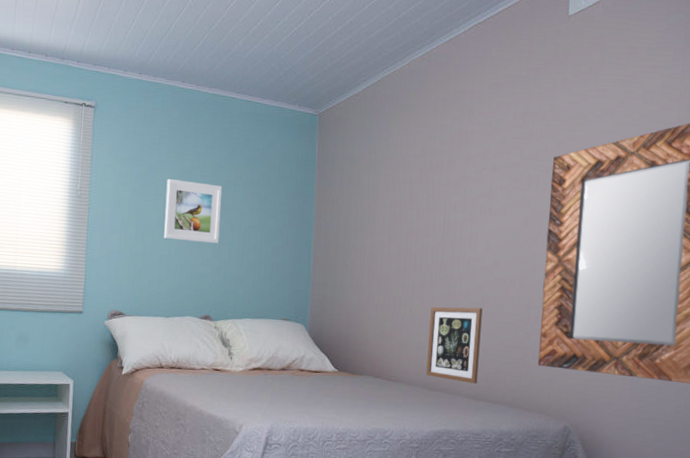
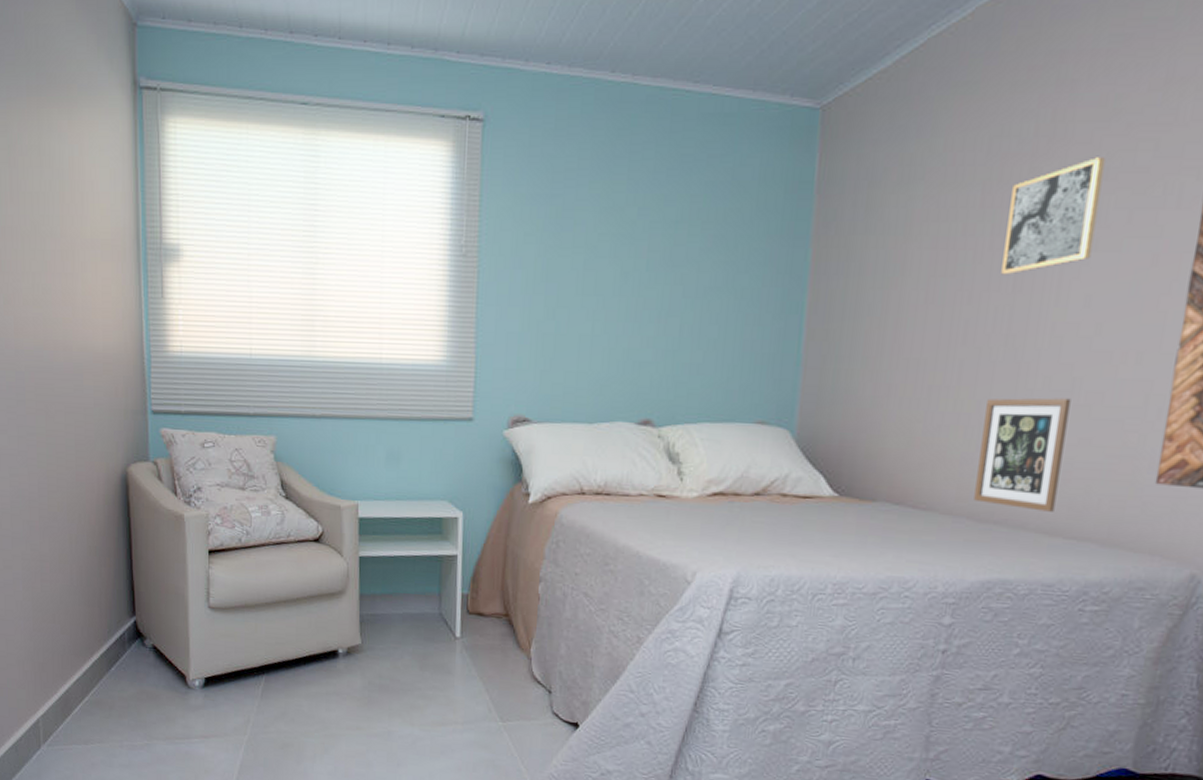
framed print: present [164,178,223,244] -> none [585,221,671,316]
wall art: none [435,156,493,227] -> present [1001,157,1106,275]

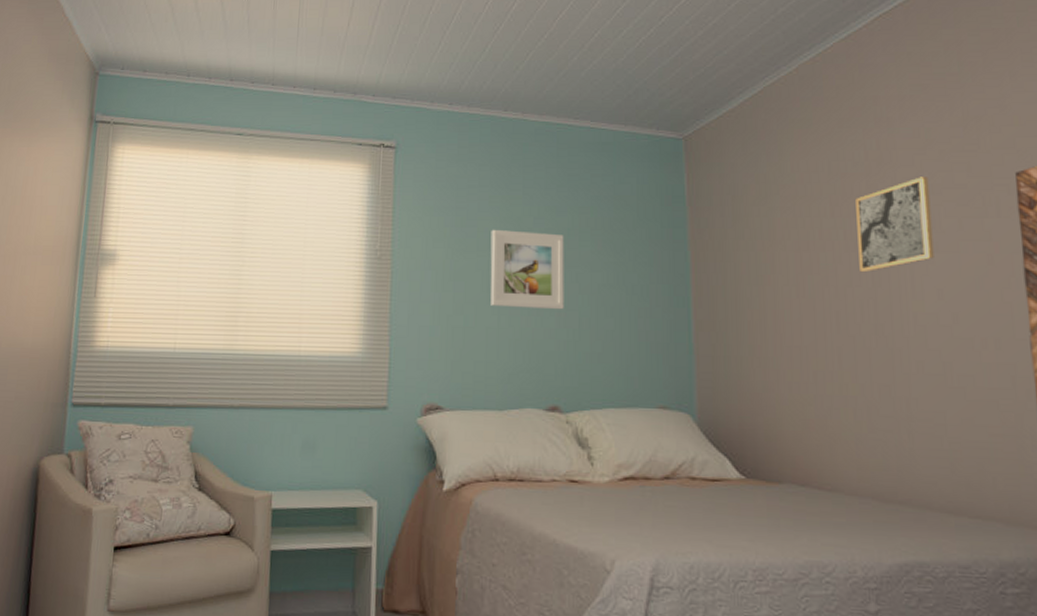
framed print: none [585,221,671,316] -> present [490,229,564,310]
picture frame: present [974,398,1071,512] -> none [870,381,954,491]

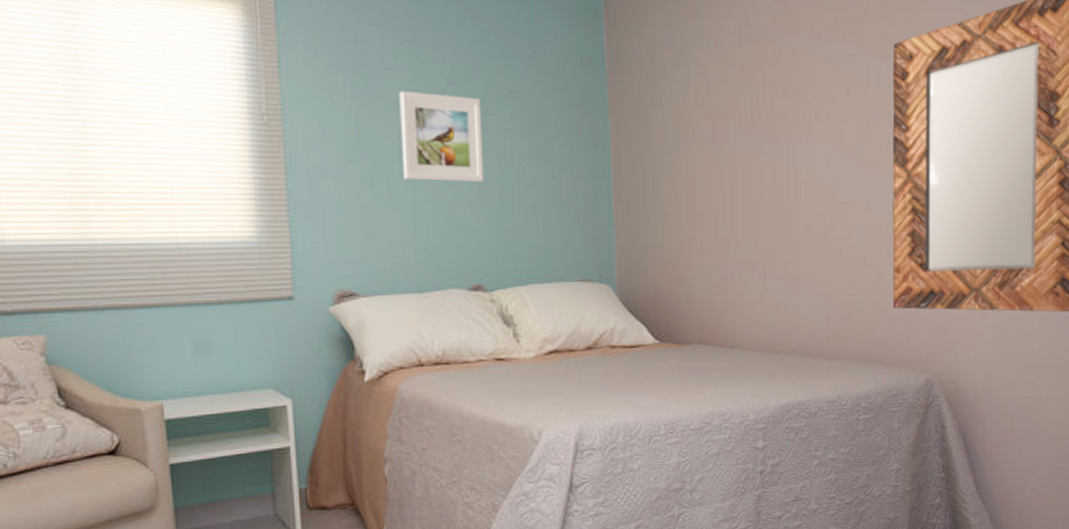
wall art: present [855,177,934,273] -> none [762,45,825,141]

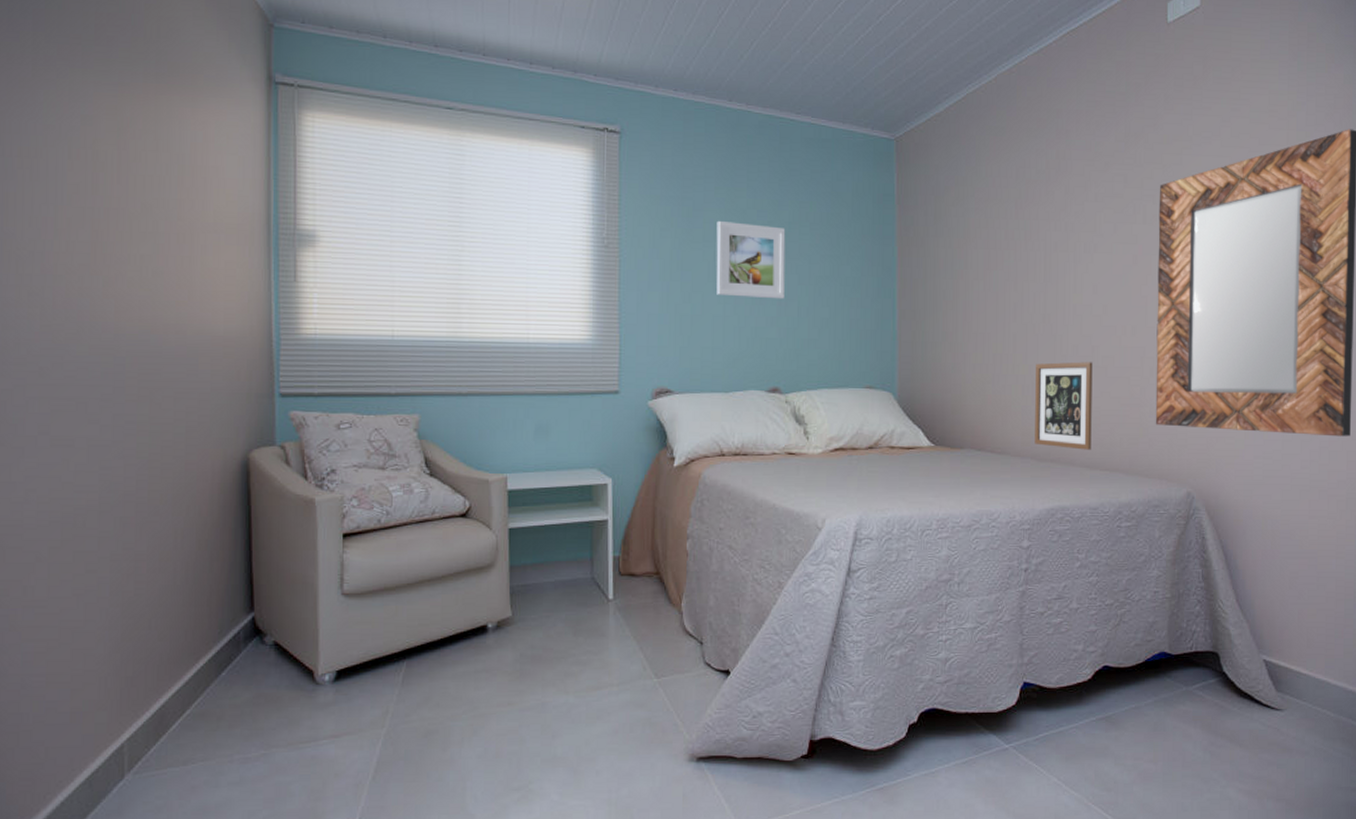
picture frame: none [766,242,827,339] -> present [1035,362,1093,450]

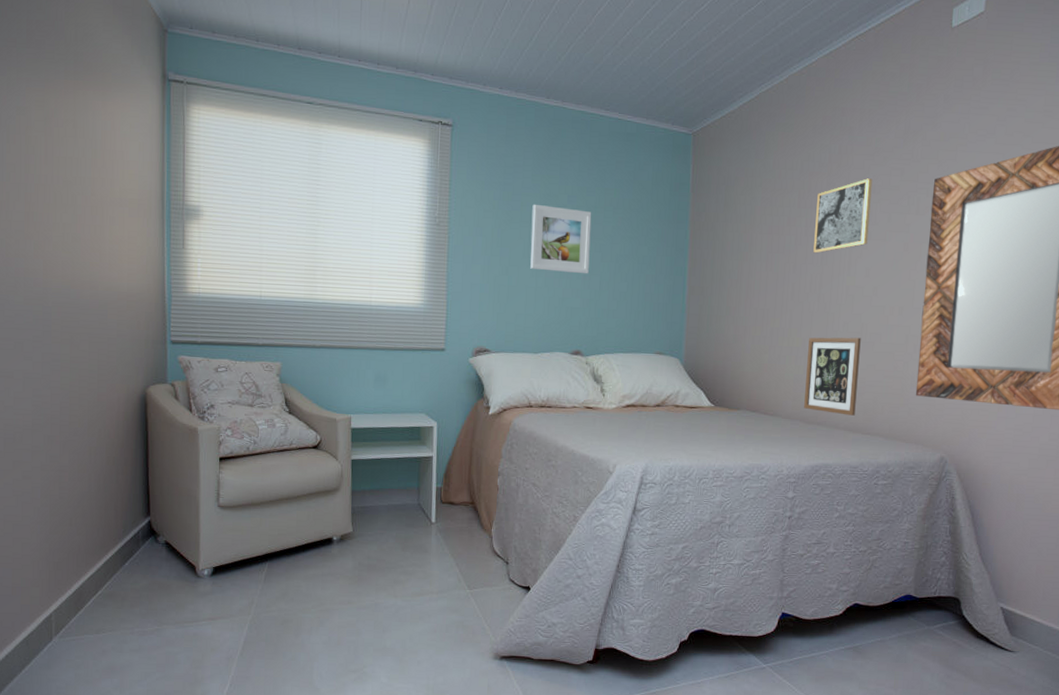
wall art: none [1035,185,1094,270] -> present [813,178,873,254]

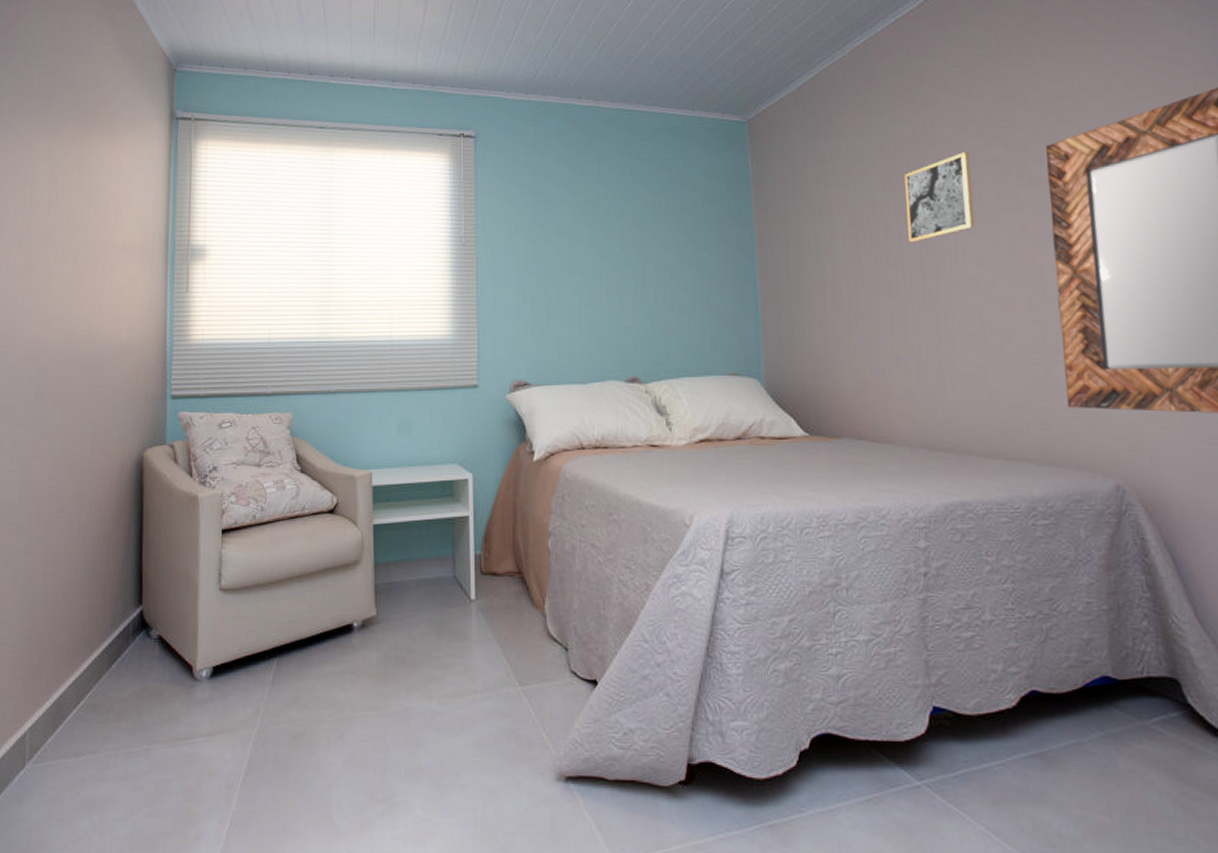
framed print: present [530,204,592,274] -> none [569,213,640,288]
picture frame: present [804,337,861,416] -> none [918,339,992,437]

